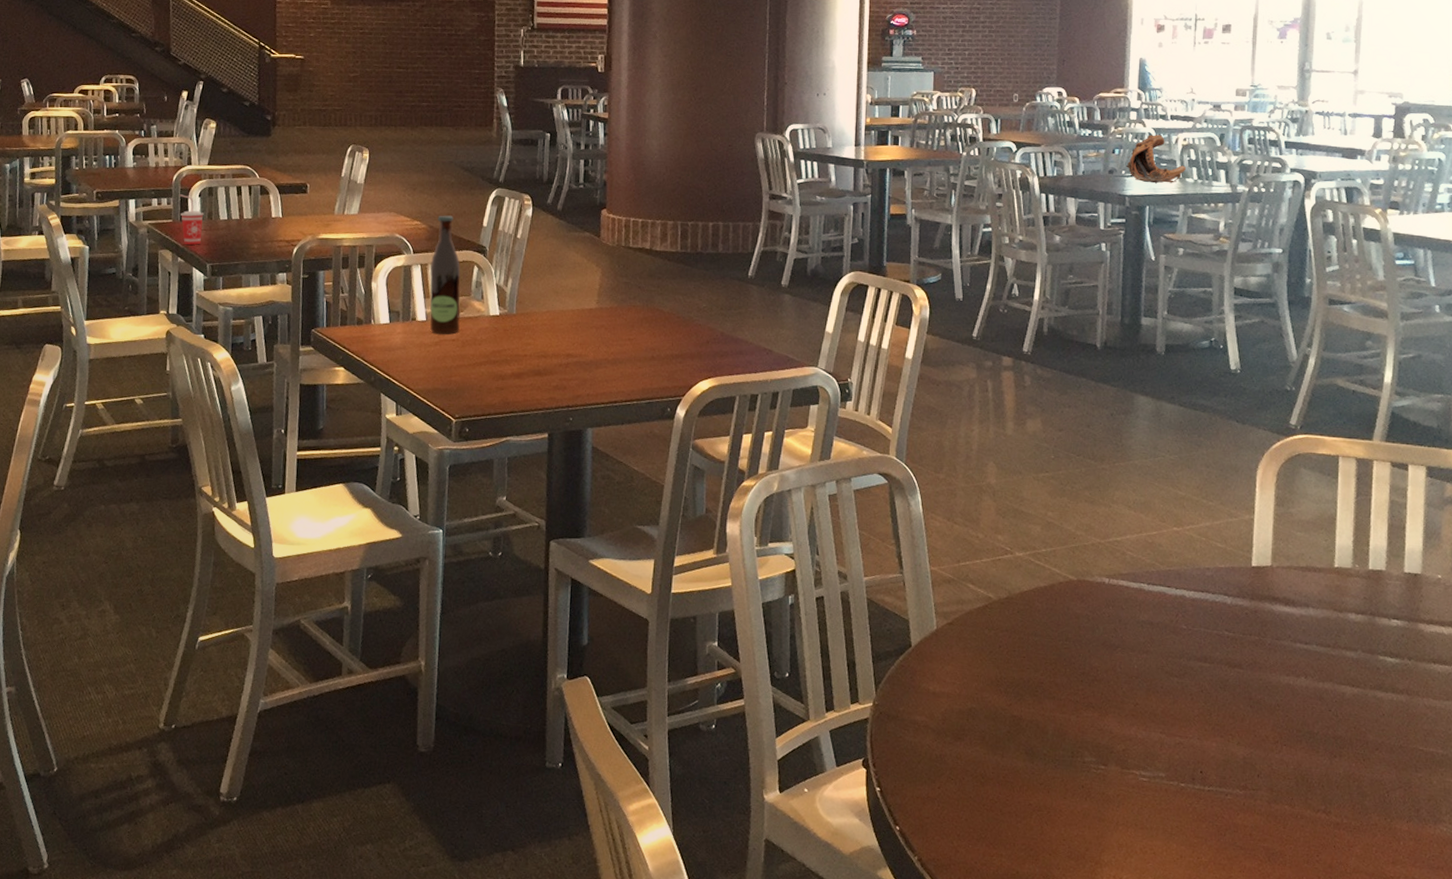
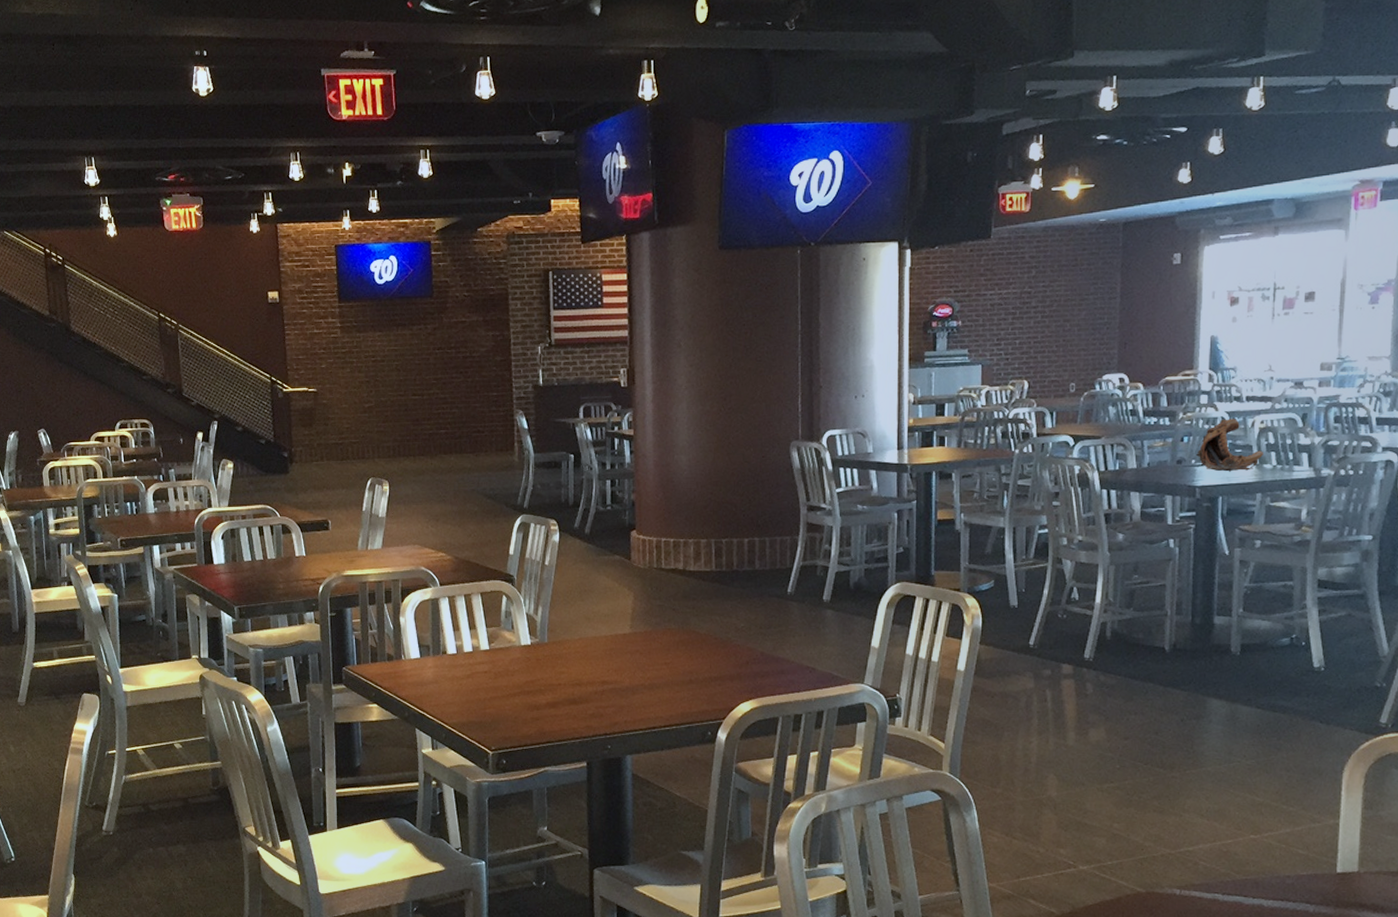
beverage cup: present [179,194,204,245] -> none [202,538,228,588]
bottle: present [429,215,461,334] -> none [458,545,491,666]

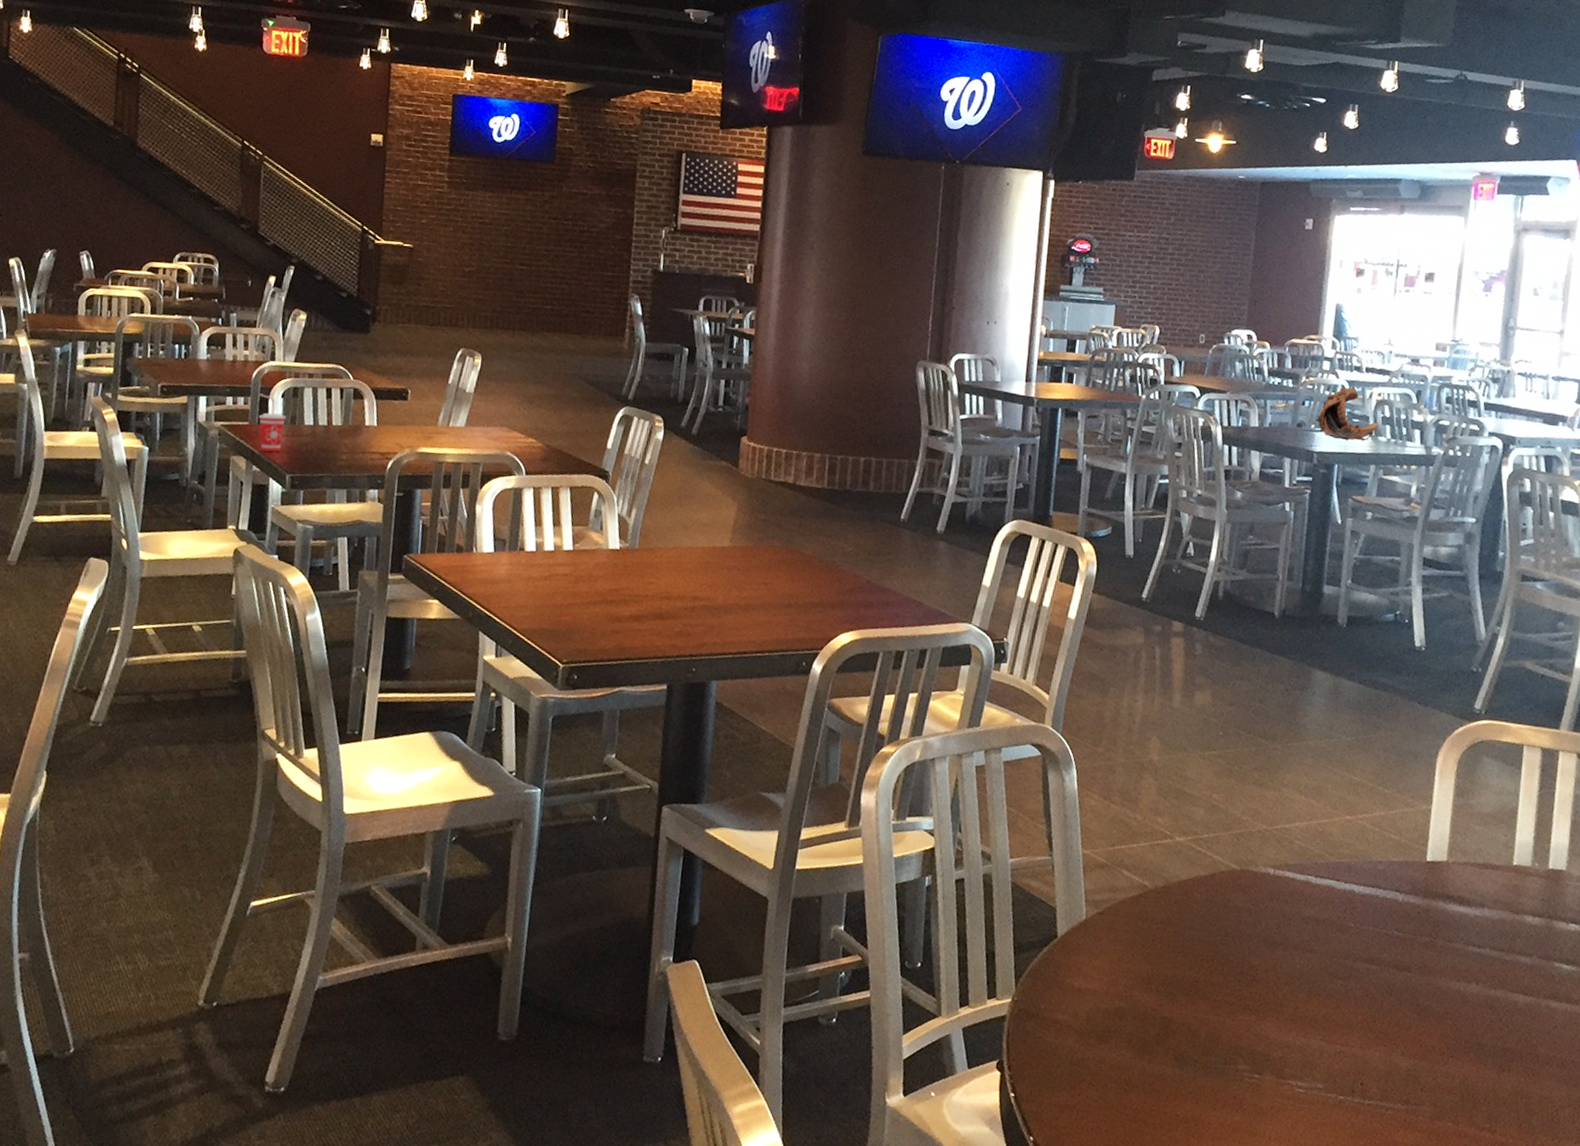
beverage cup: none [202,538,228,588] -> present [258,393,287,452]

